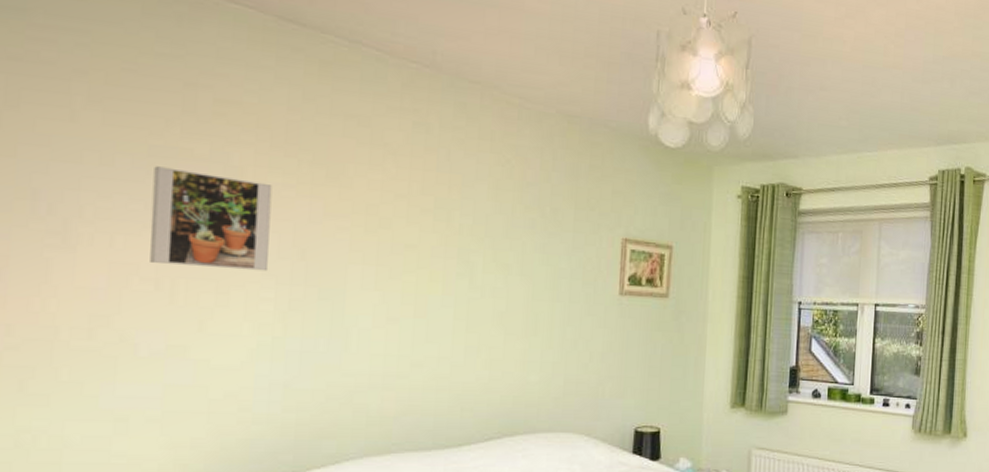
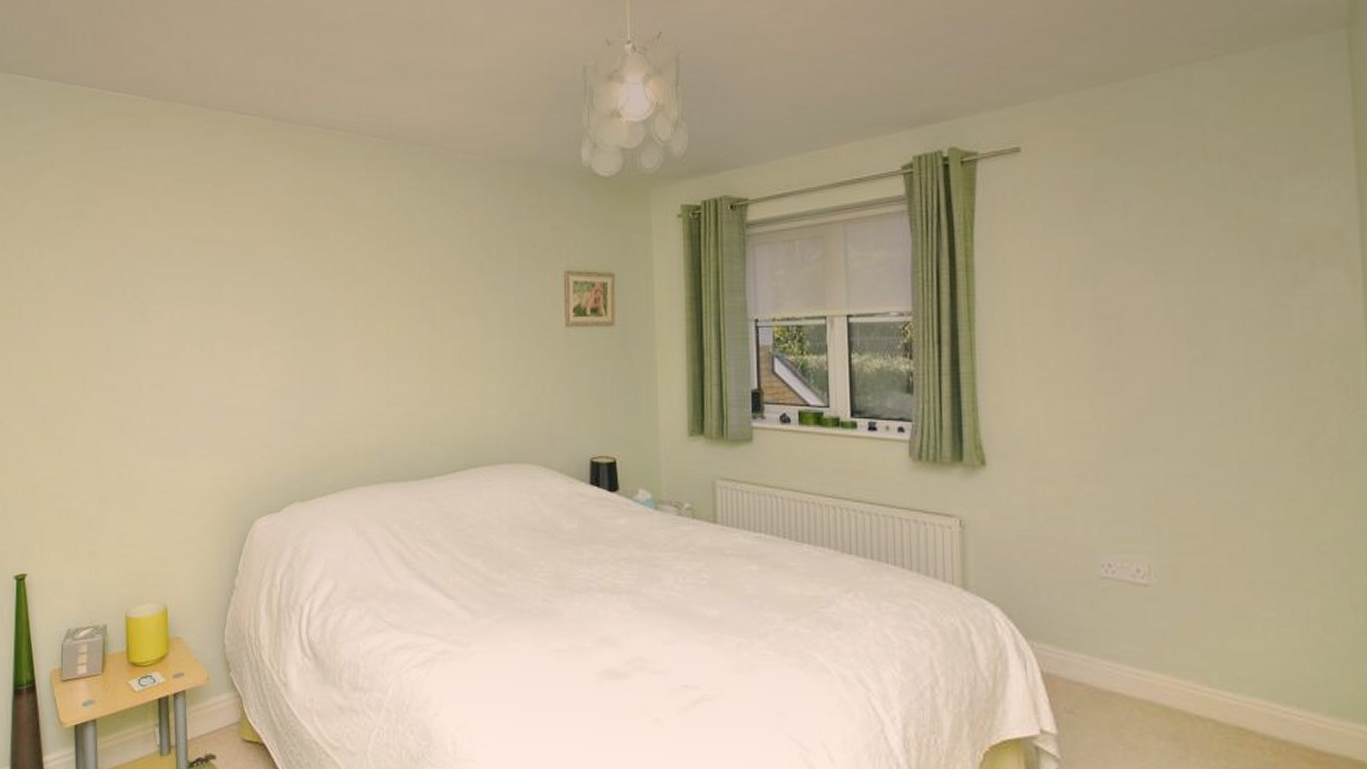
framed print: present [150,166,272,272] -> none [196,252,277,330]

